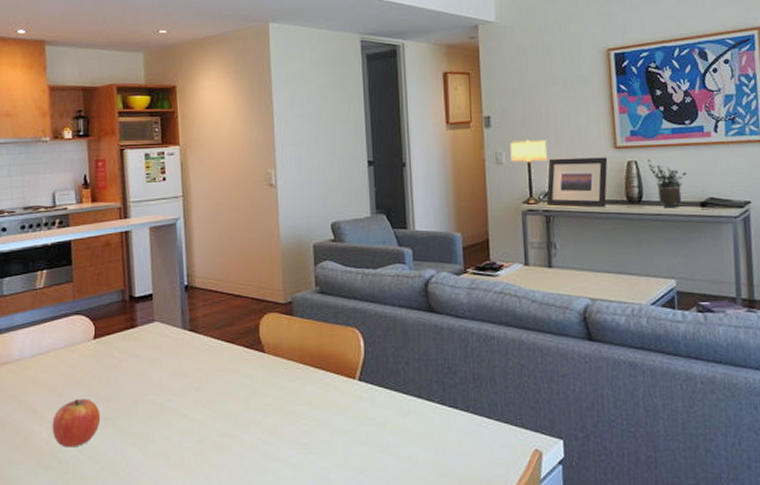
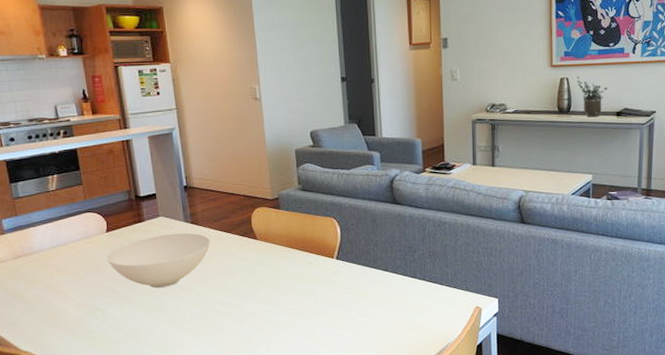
apple: present [52,398,101,448] -> none [77,280,119,320]
bowl: none [91,343,210,411] -> present [107,233,211,289]
table lamp: present [510,140,547,205] -> none [464,59,494,115]
picture frame: present [546,157,608,207] -> none [492,74,545,117]

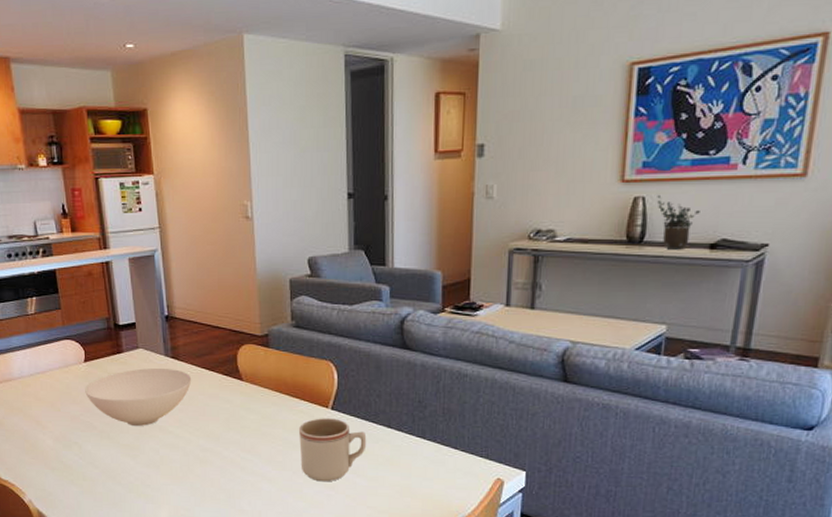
mug: none [308,267,368,324] -> present [298,418,367,482]

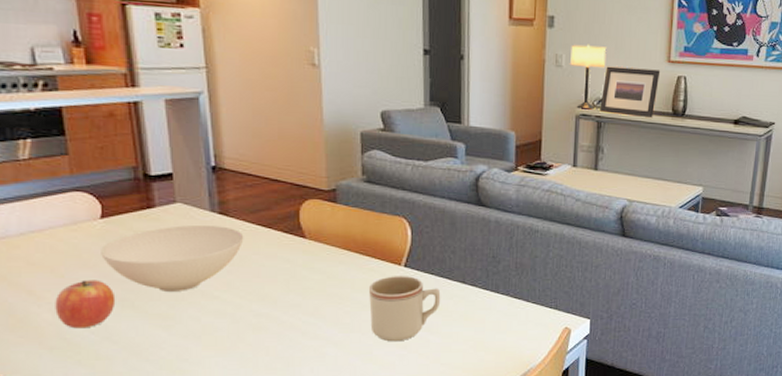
apple: none [54,413,97,454] -> present [55,280,116,329]
table lamp: none [502,171,544,243] -> present [570,45,606,110]
picture frame: none [537,192,612,247] -> present [600,66,661,117]
potted plant: present [657,194,700,250] -> none [695,75,727,124]

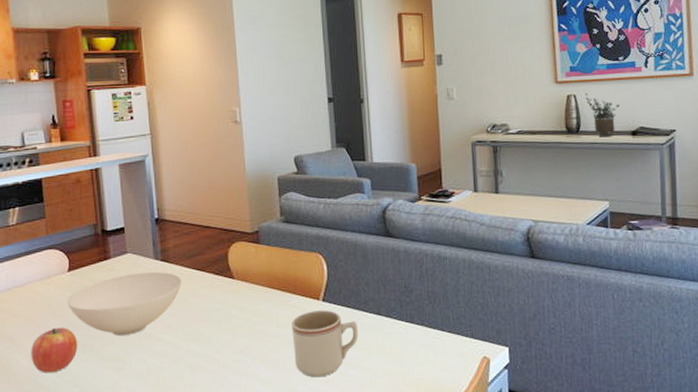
table lamp: present [570,45,606,110] -> none [460,76,494,136]
picture frame: present [600,66,661,117] -> none [494,91,550,138]
potted plant: none [695,75,727,124] -> present [585,92,620,137]

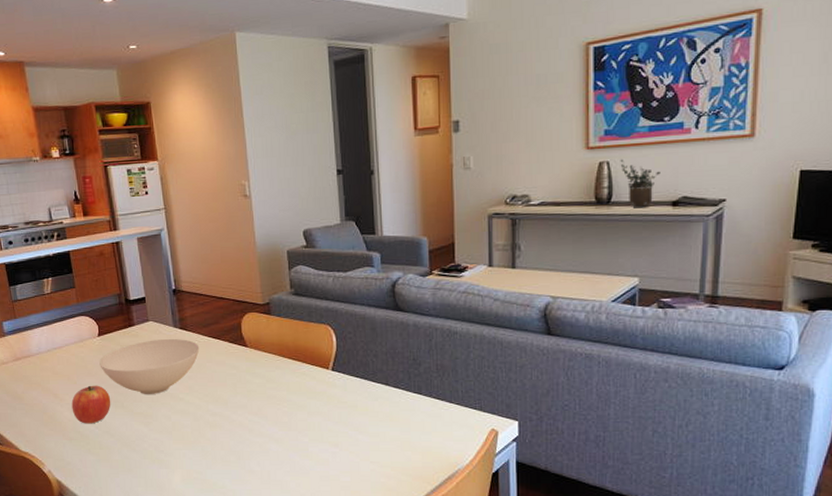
mug: present [291,310,359,378] -> none [301,379,367,440]

